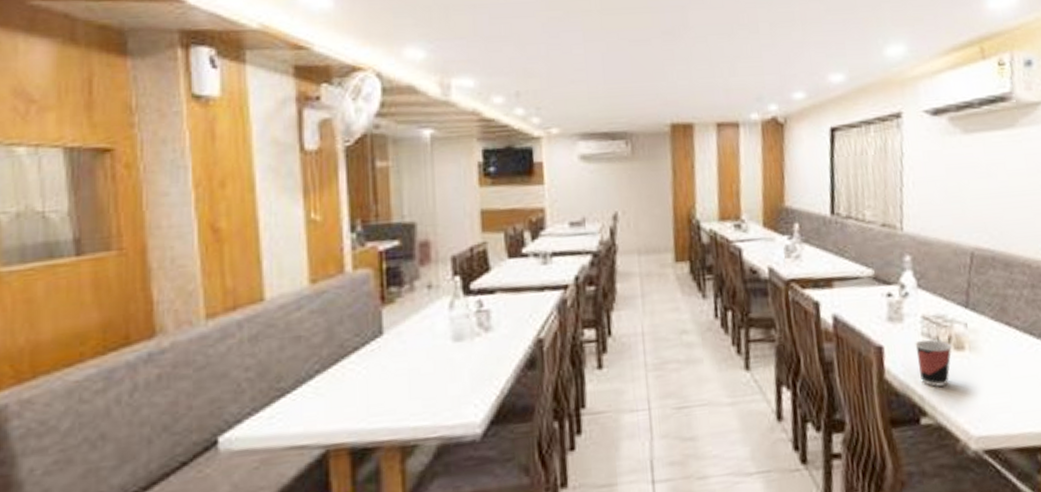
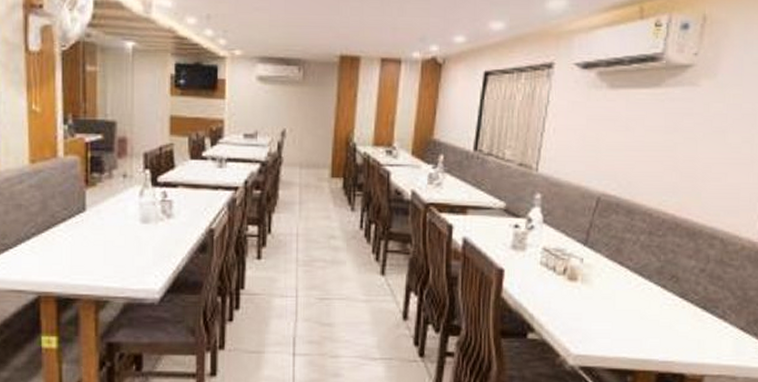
cup: present [915,339,952,387] -> none [533,268,566,309]

